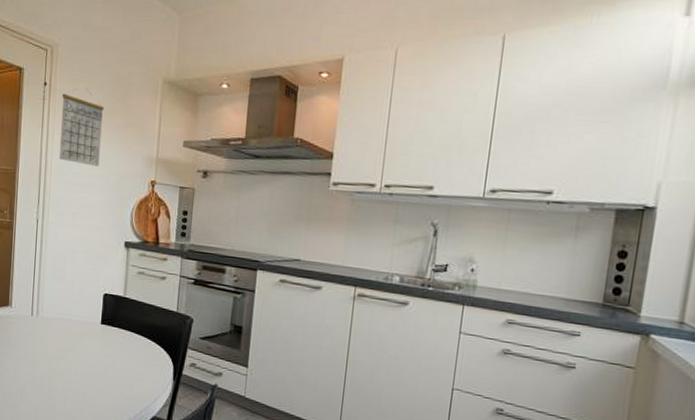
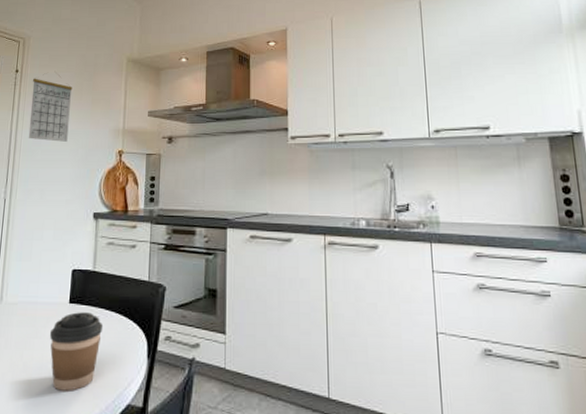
coffee cup: none [82,332,133,400] -> present [49,312,104,391]

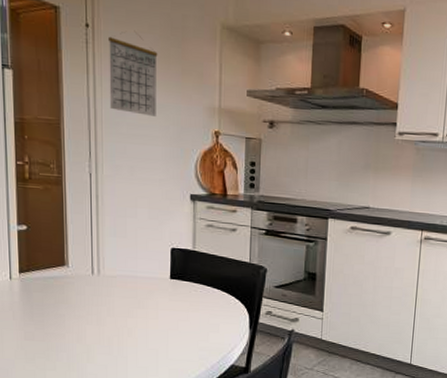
coffee cup: present [49,312,104,391] -> none [152,287,206,353]

